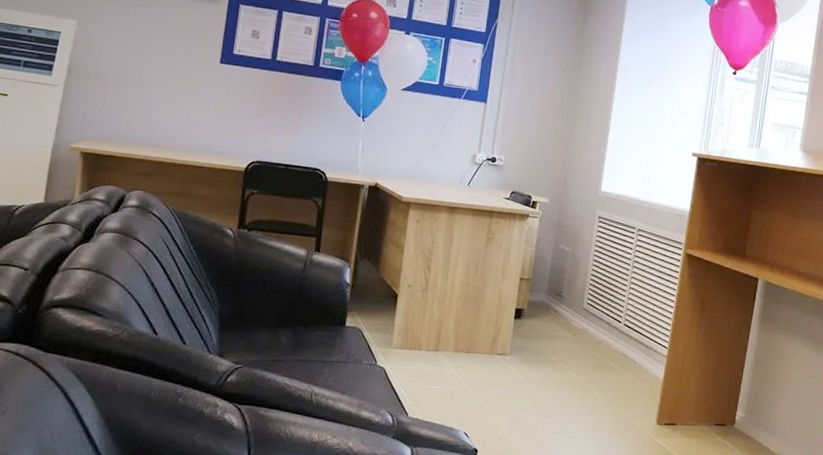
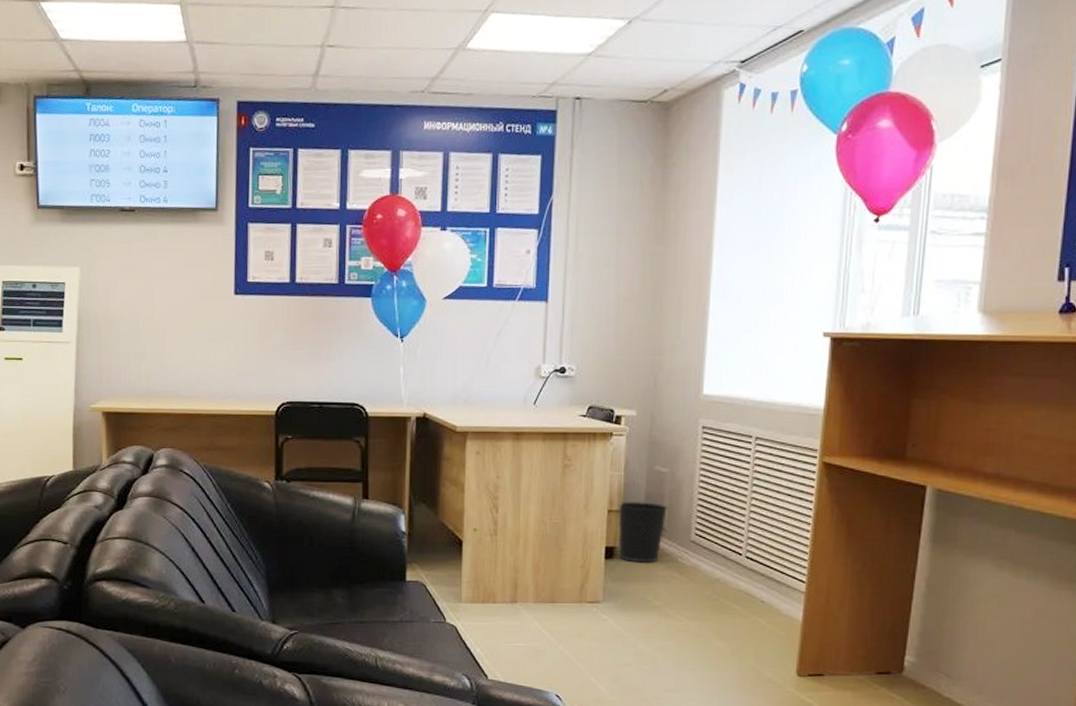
wastebasket: none [526,272,567,325] -> present [618,502,667,563]

